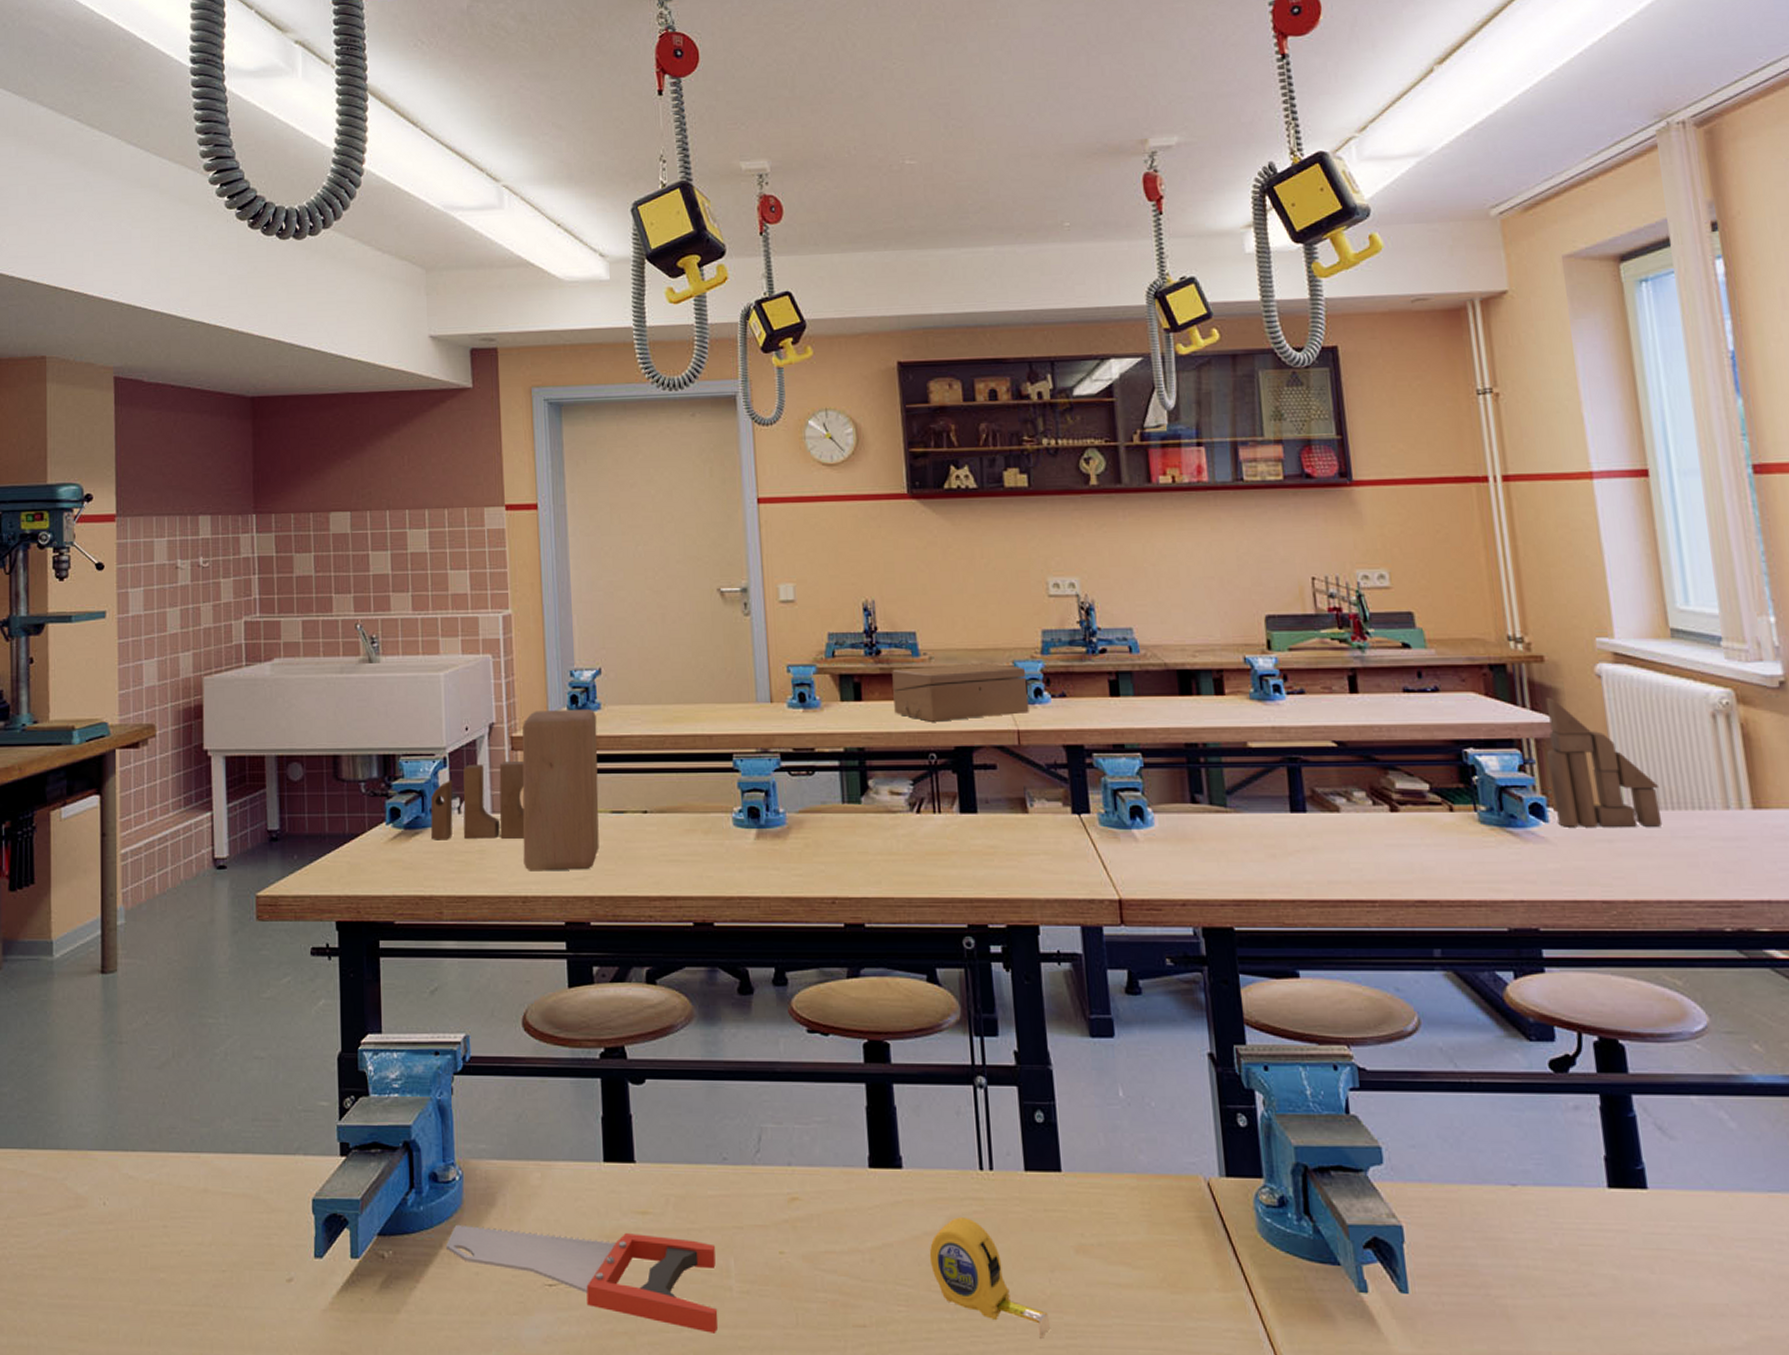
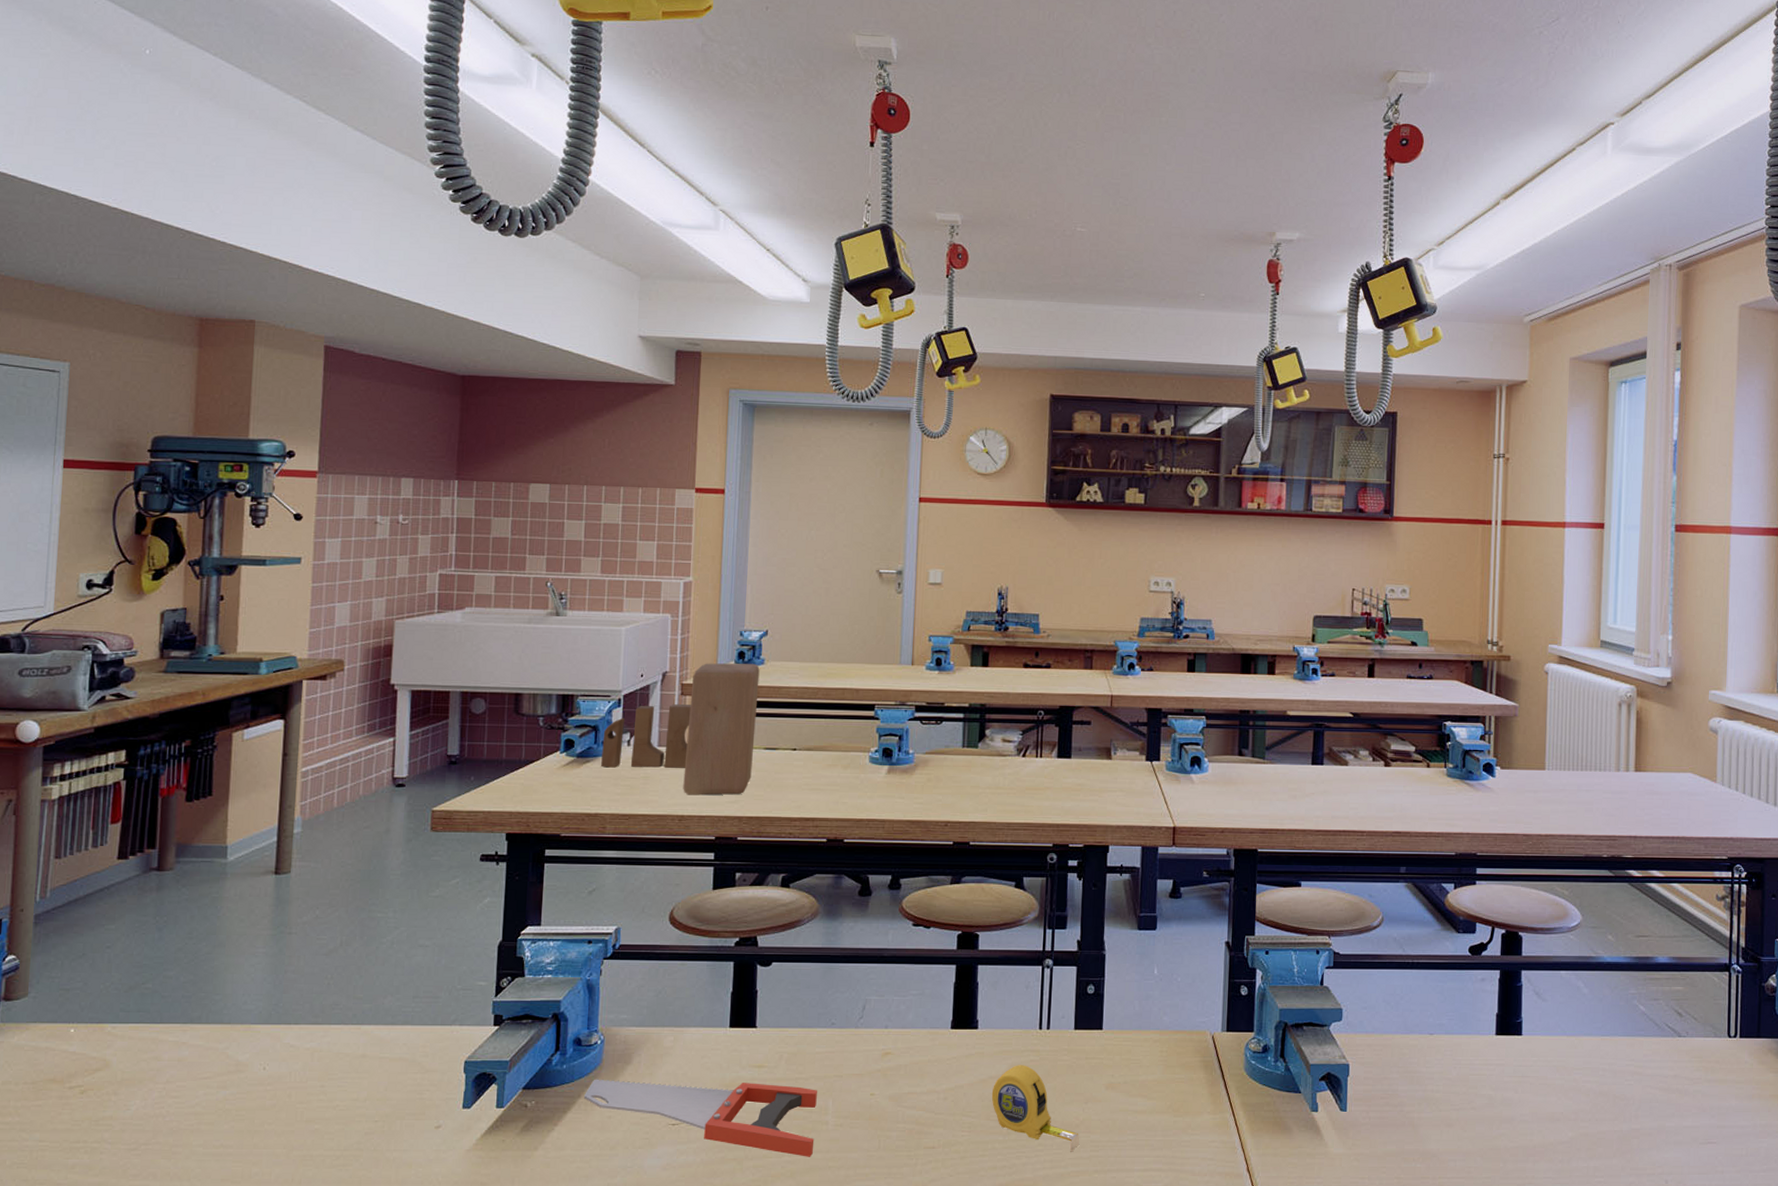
wooden box: present [892,663,1029,722] -> none [1014,641,1124,686]
wooden blocks: present [1545,698,1663,827] -> none [1501,687,1574,782]

